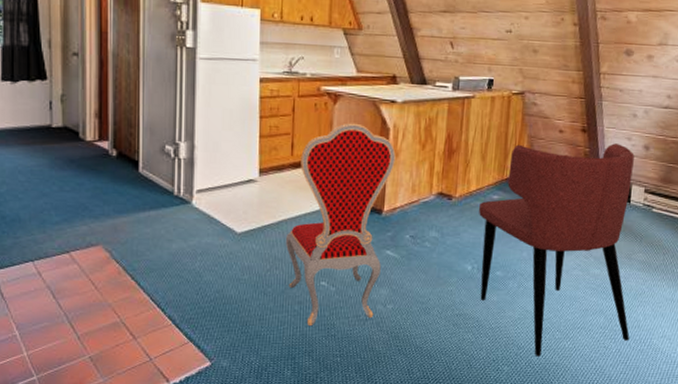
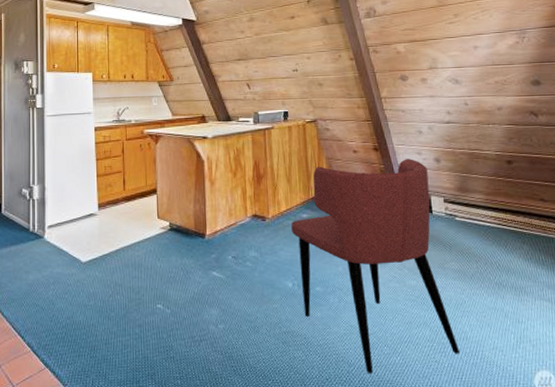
dining chair: present [285,123,396,327] -> none [123,158,212,349]

